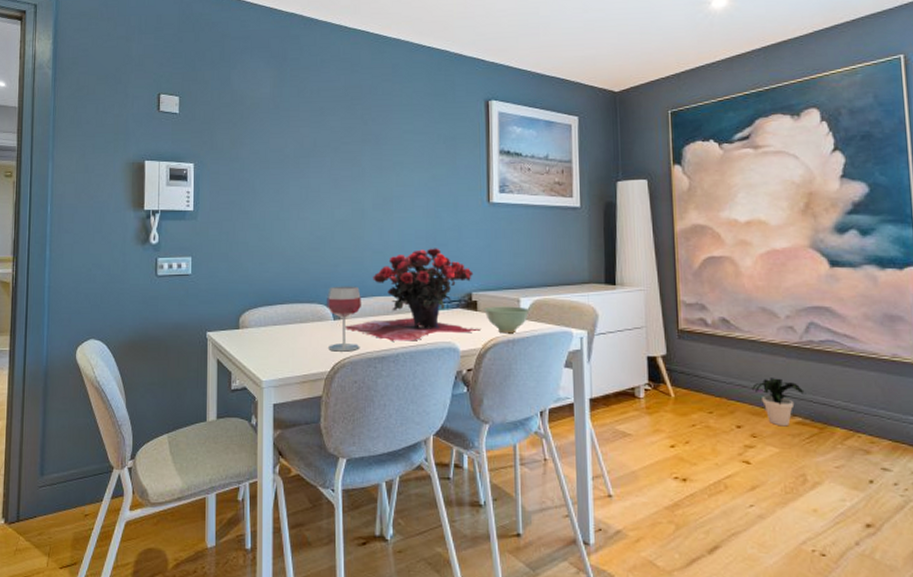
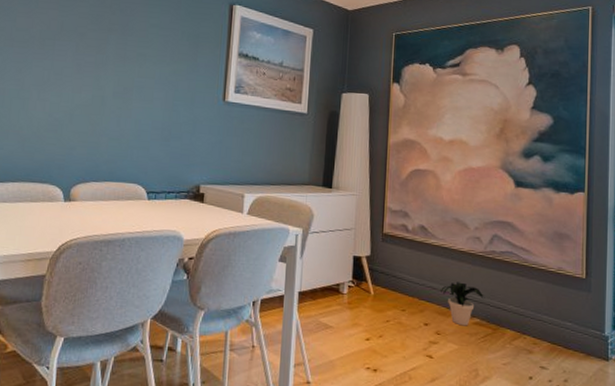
wineglass: present [326,286,361,352] -> none [56,168,94,234]
flower arrangement: present [345,248,480,341] -> none [75,139,205,228]
bowl: present [484,306,530,334] -> none [210,199,253,227]

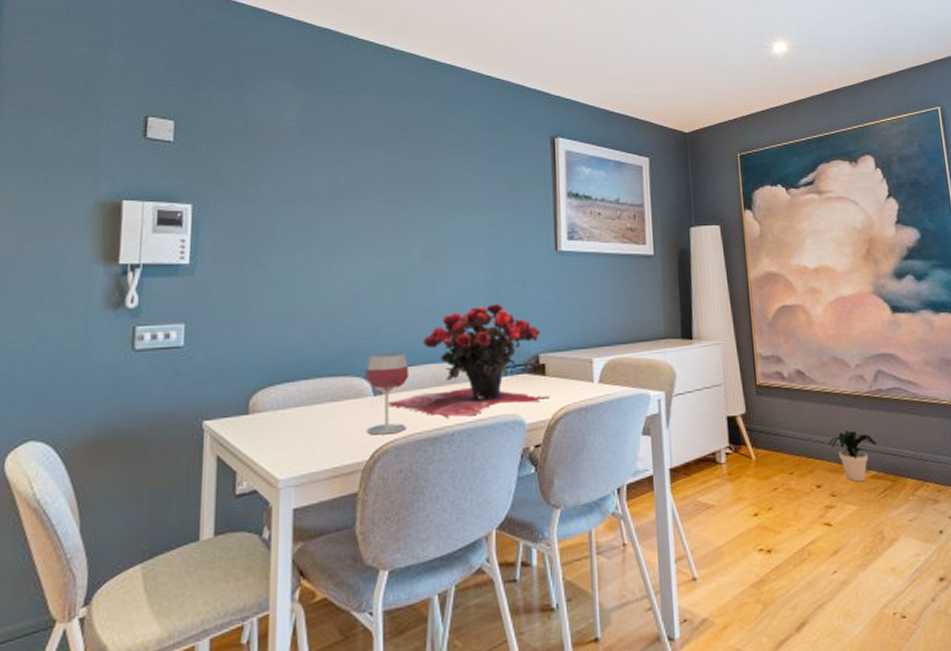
wineglass: none [56,168,94,234] -> present [364,352,408,435]
flower arrangement: none [75,139,205,228] -> present [388,304,549,418]

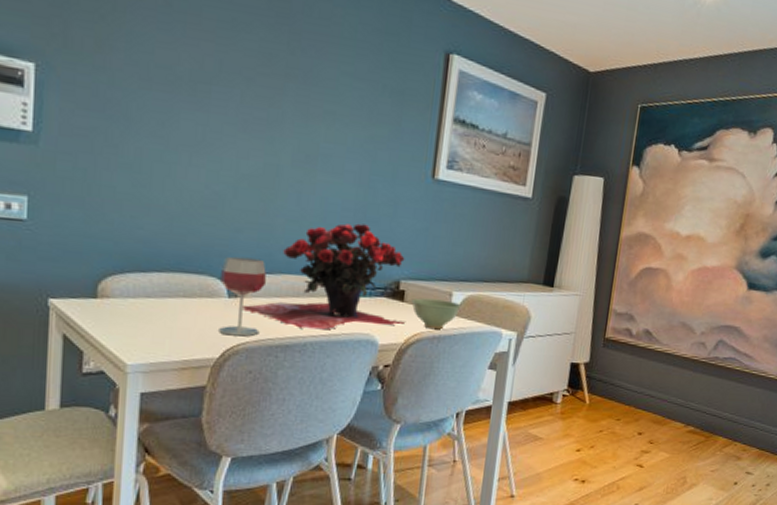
bowl: none [553,368,604,401] -> present [411,298,462,330]
potted plant: present [829,430,877,482] -> none [658,389,702,435]

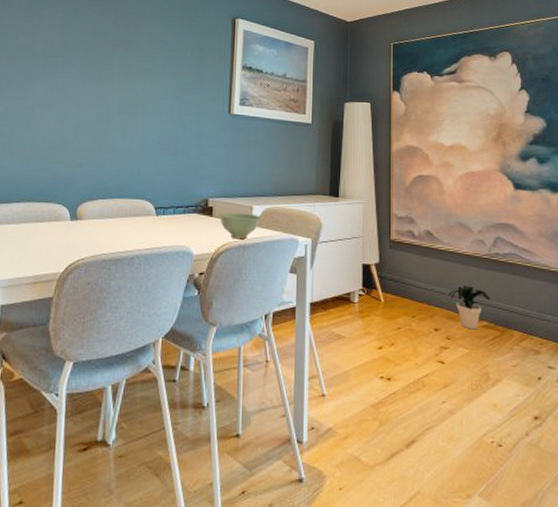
wineglass: present [219,256,266,337] -> none [63,186,101,253]
flower arrangement: present [243,223,405,330] -> none [82,154,214,244]
potted plant: none [658,389,702,435] -> present [449,286,491,330]

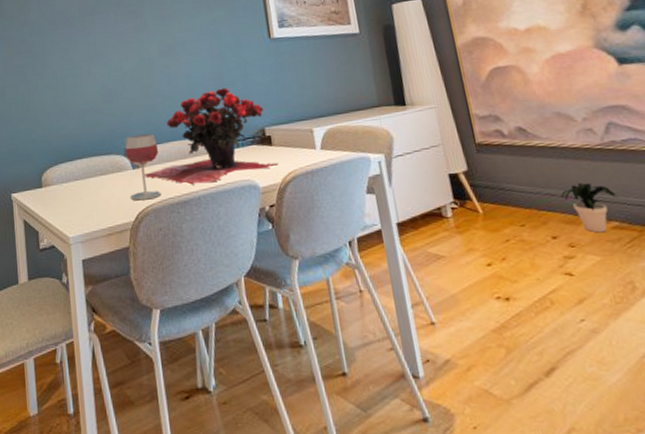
wineglass: none [63,186,101,253] -> present [123,133,162,201]
flower arrangement: none [82,154,214,244] -> present [145,87,278,185]
bowl: present [219,212,261,240] -> none [279,137,324,166]

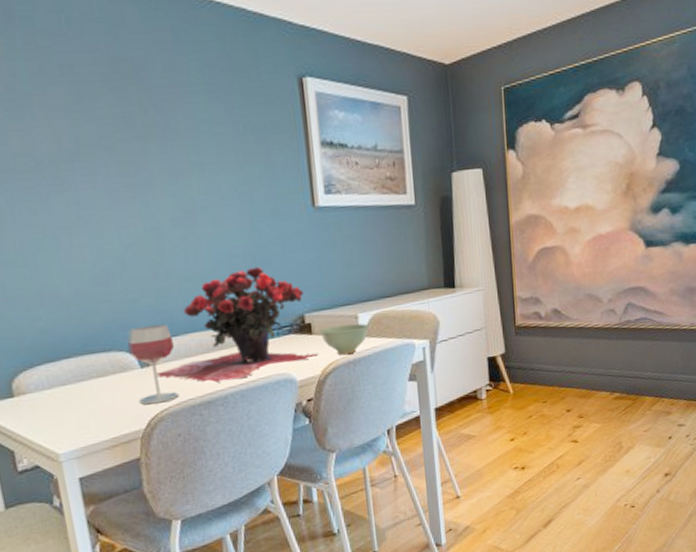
bowl: none [279,137,324,166] -> present [319,323,369,356]
potted plant: present [561,182,617,233] -> none [580,360,622,404]

